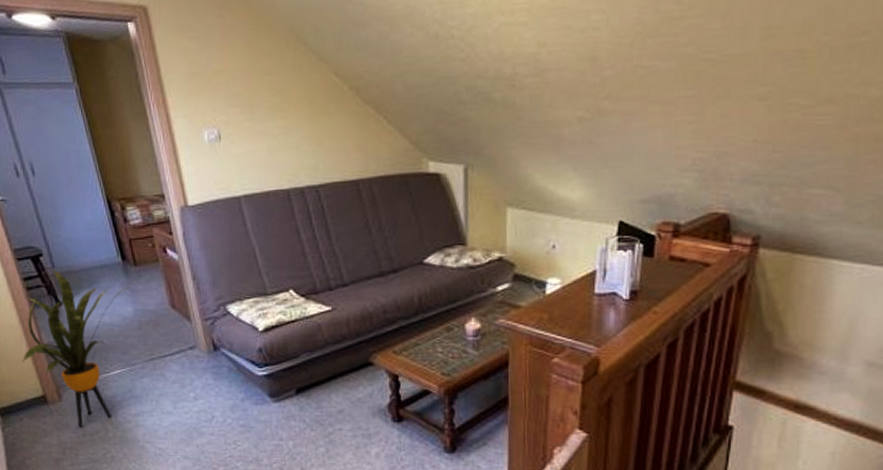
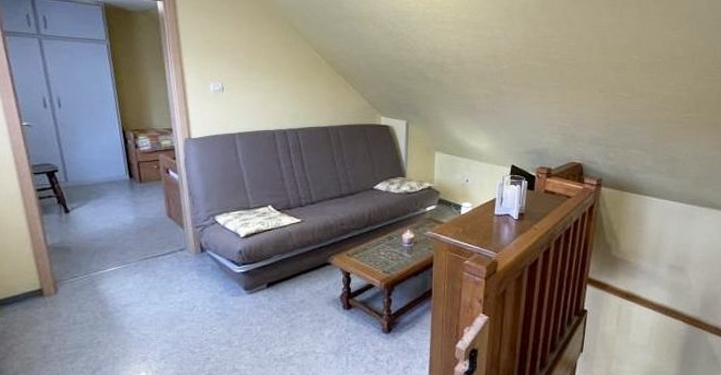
house plant: present [22,269,129,427] -> none [24,183,133,316]

